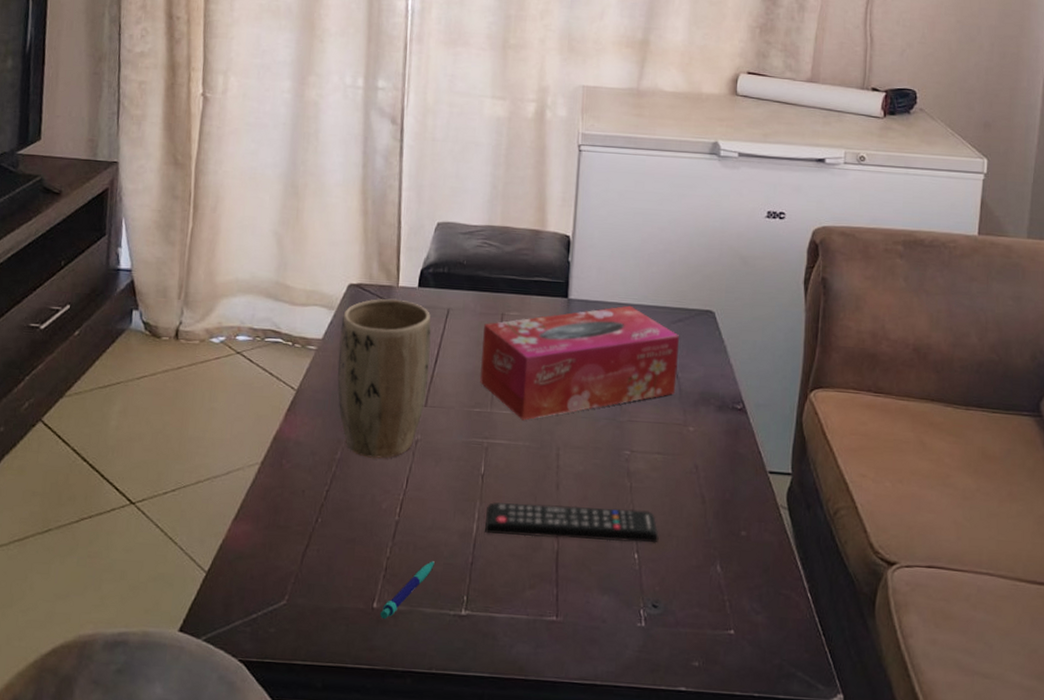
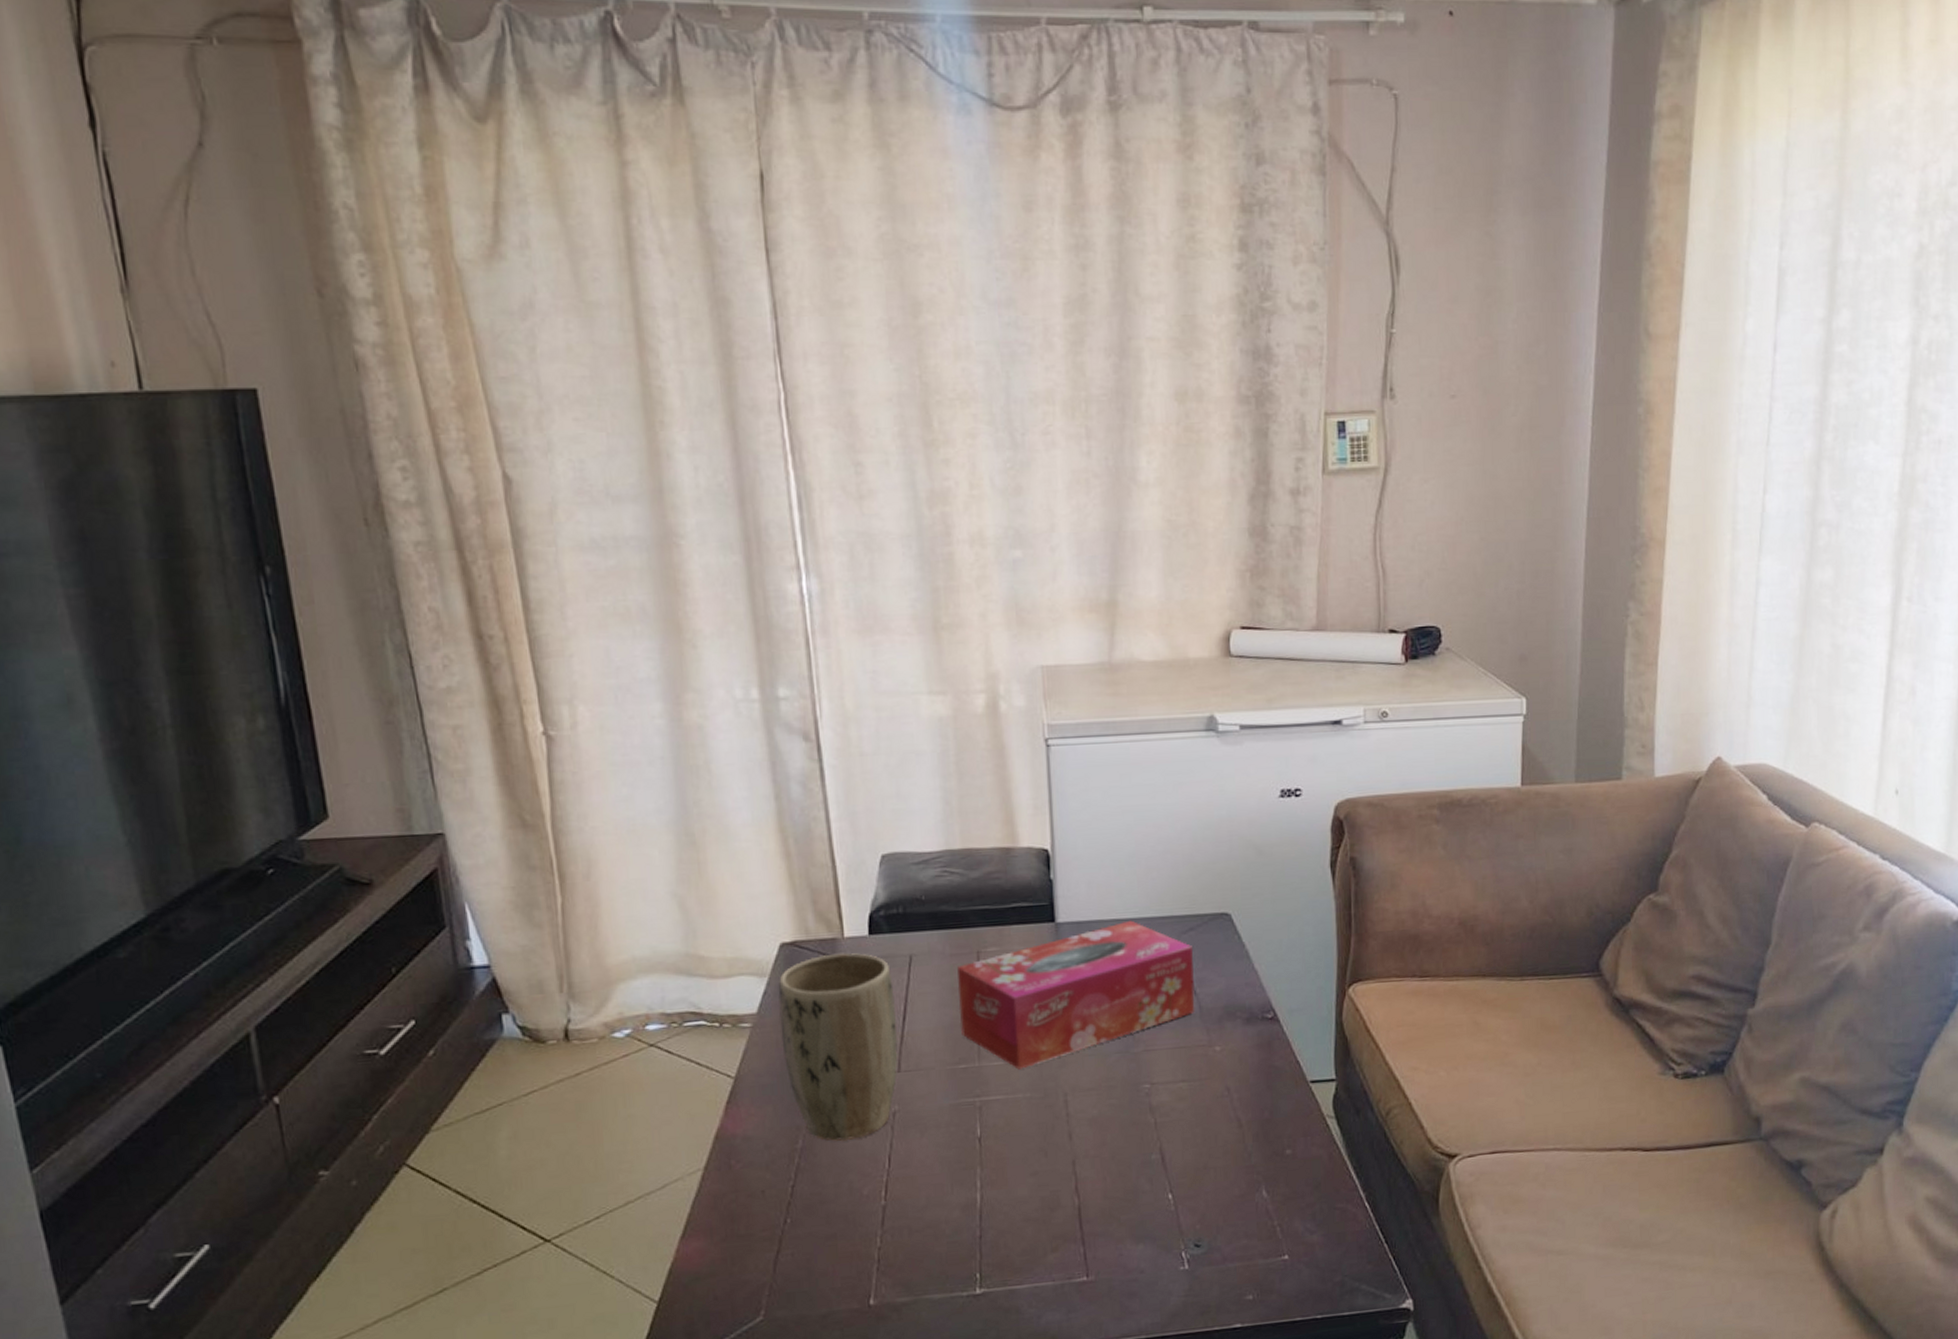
pen: present [379,561,435,619] -> none [879,1242,936,1315]
remote control: present [485,502,659,543] -> none [990,1145,1194,1202]

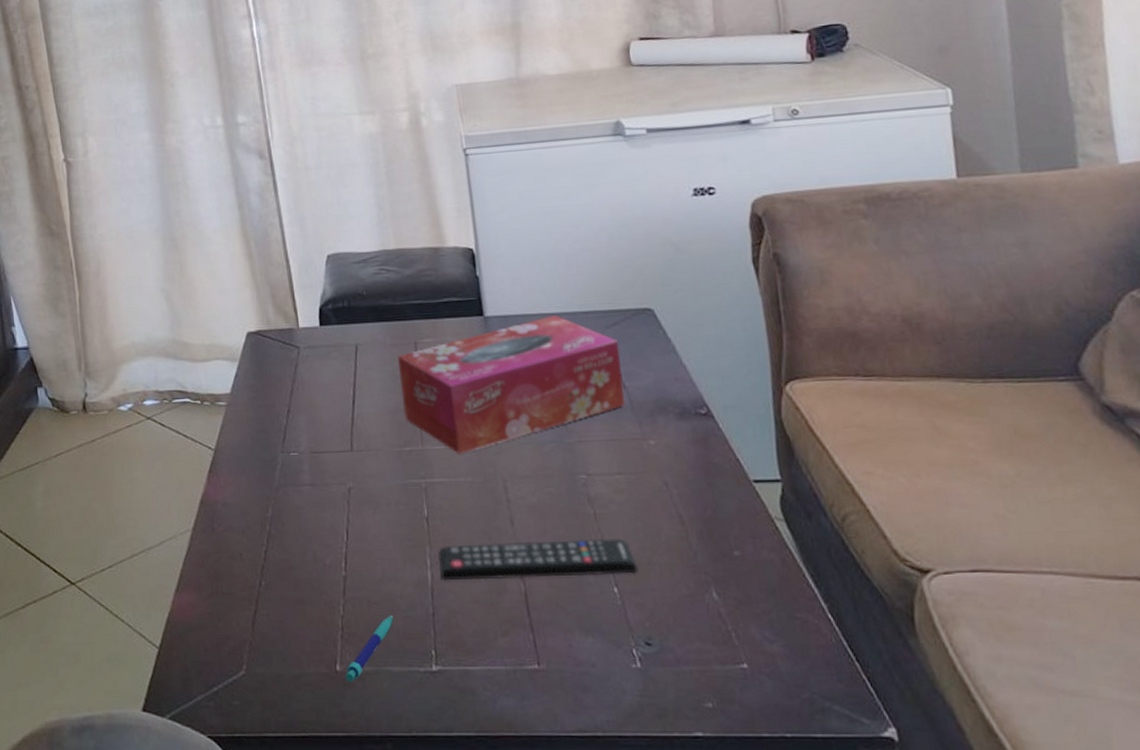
plant pot: present [778,953,899,1142] -> none [246,341,350,513]
pen: none [879,1242,936,1315] -> present [345,616,393,682]
remote control: none [990,1145,1194,1202] -> present [438,538,638,581]

